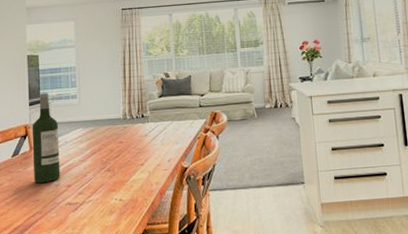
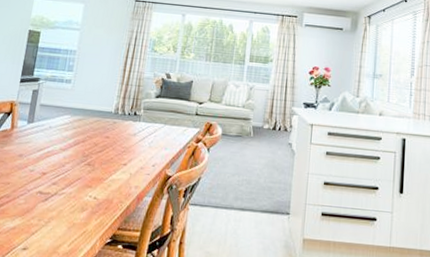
wine bottle: present [32,93,60,184] -> none [9,71,47,166]

